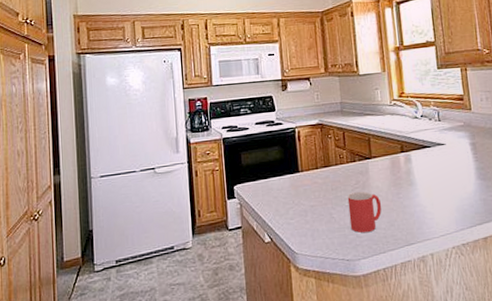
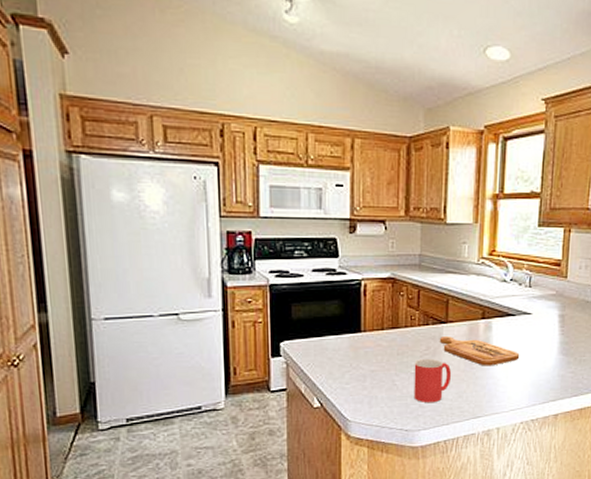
cutting board: none [366,170,441,195] -> present [439,336,520,366]

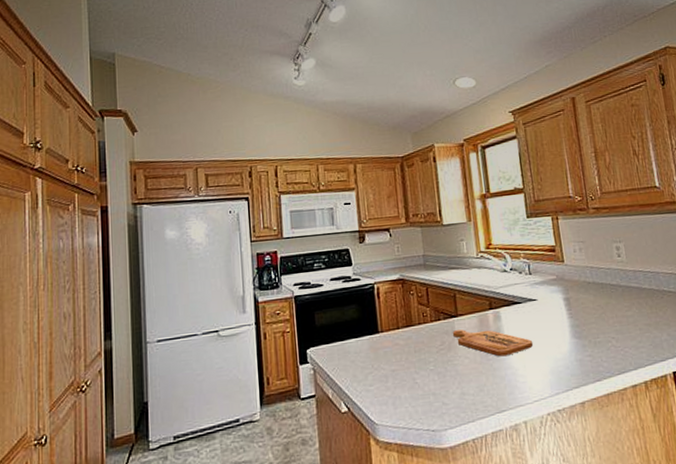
mug: present [413,358,452,403] -> none [432,353,470,400]

